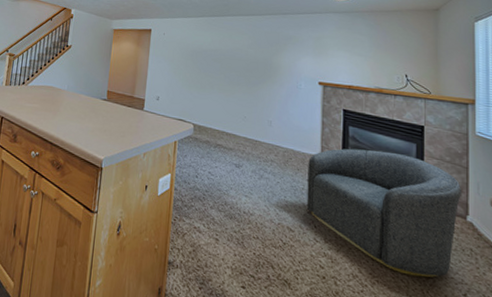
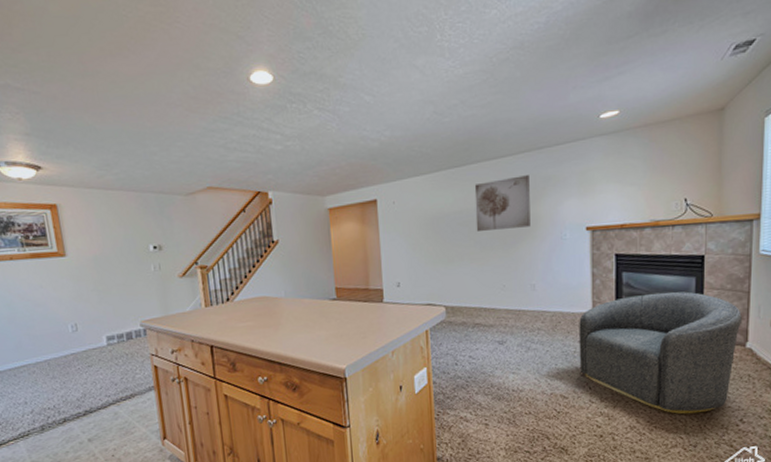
wall art: none [226,31,274,73] -> present [474,175,531,231]

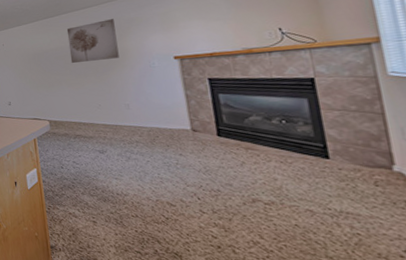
armchair: present [579,291,742,415] -> none [178,112,381,237]

